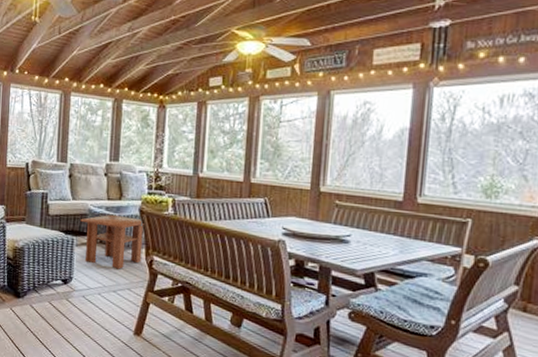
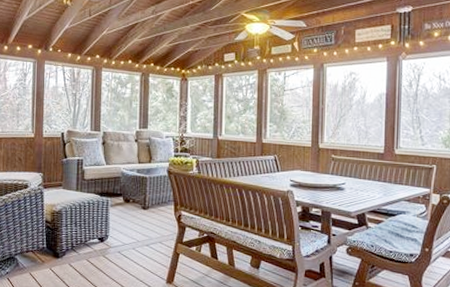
coffee table: present [80,214,145,269] -> none [114,176,173,225]

